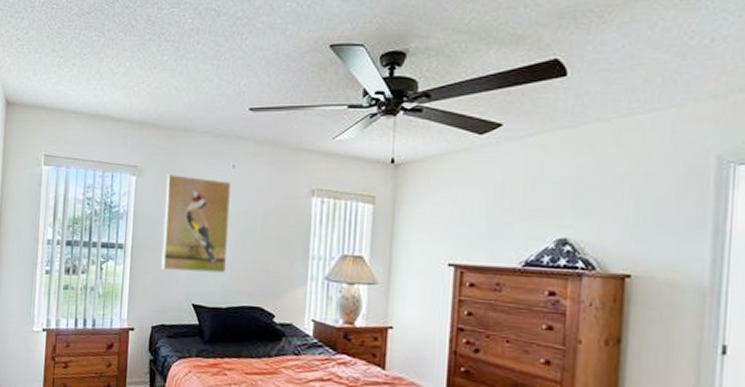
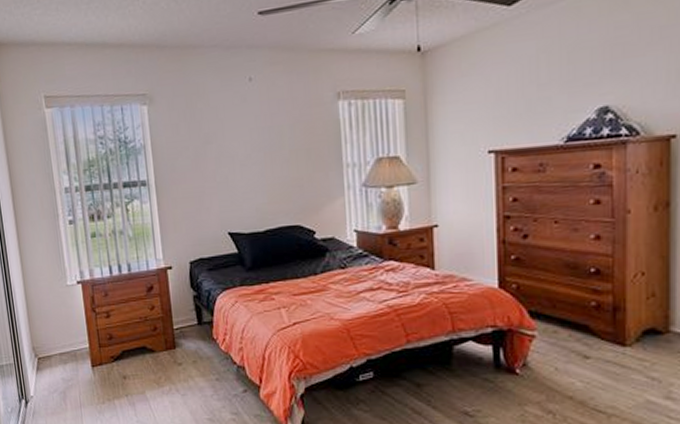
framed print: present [161,175,231,273] -> none [180,96,257,202]

